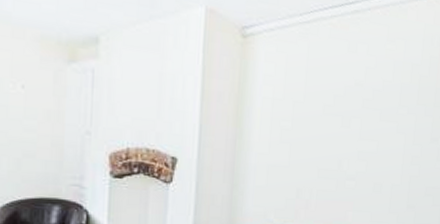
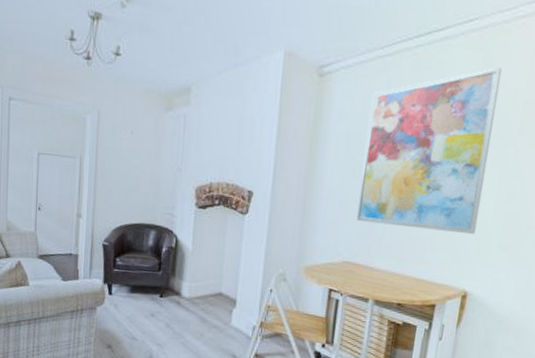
wall art: none [284,43,402,196] -> present [356,68,503,235]

